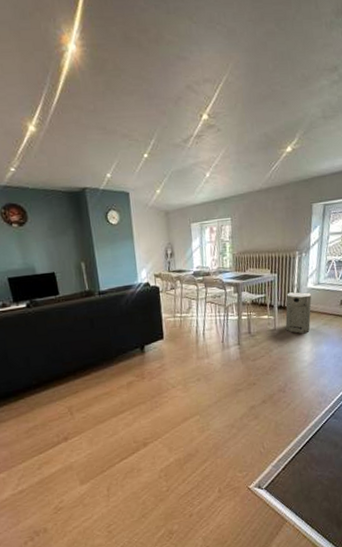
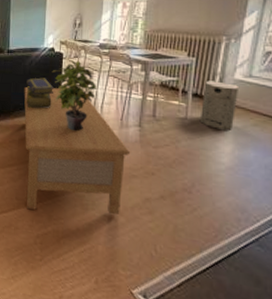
coffee table: none [124,323,234,449] -> present [24,87,131,215]
stack of books: none [125,315,156,350] -> present [26,77,53,109]
potted plant: none [150,292,197,363] -> present [52,60,97,132]

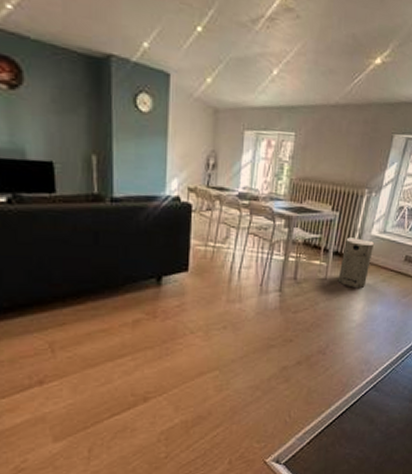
coffee table: present [24,87,131,215] -> none [138,251,270,405]
stack of books: present [26,77,53,109] -> none [141,237,179,280]
potted plant: present [52,60,97,132] -> none [177,214,235,304]

